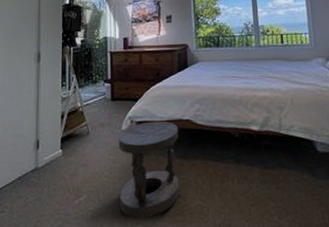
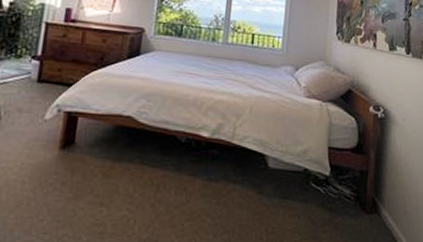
stool: present [118,121,180,219] -> none [25,113,117,228]

